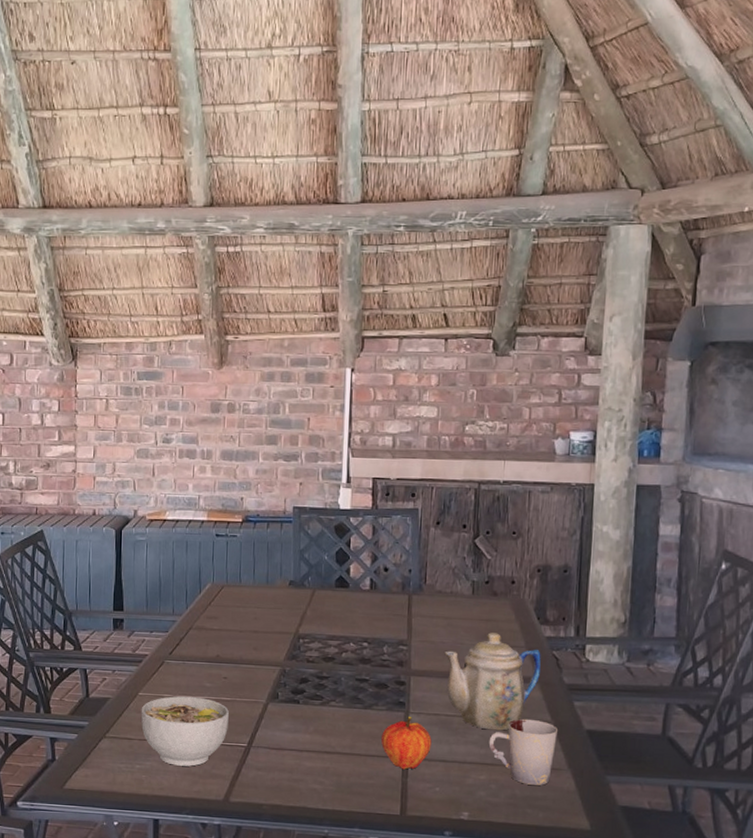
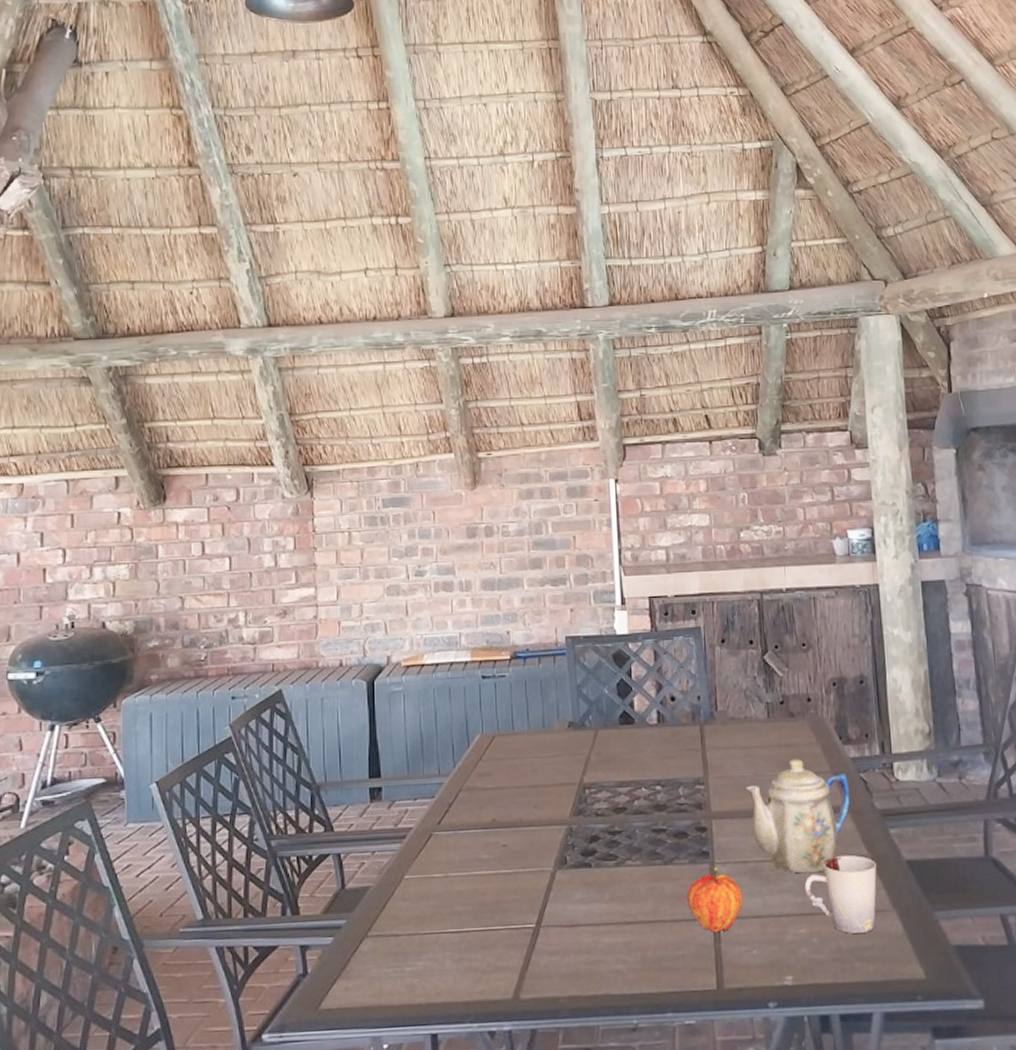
bowl: present [141,696,229,766] -> none [408,873,512,962]

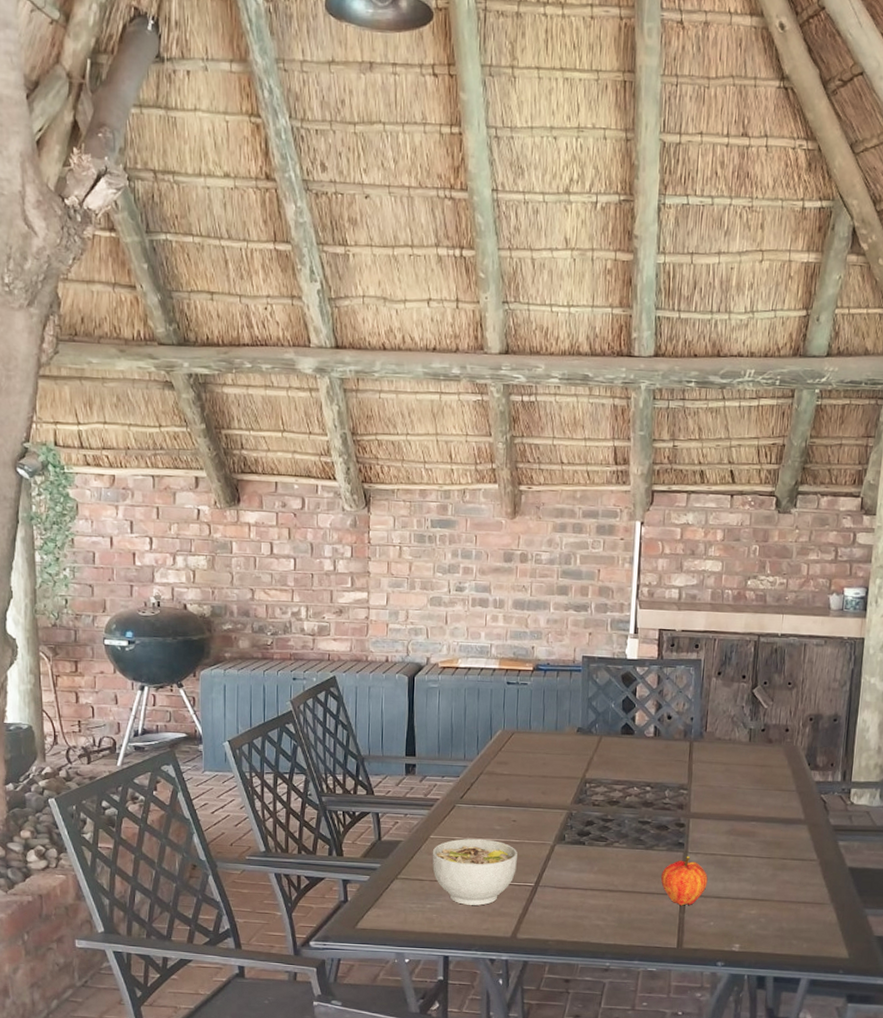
bowl: none [408,873,512,962] -> present [432,838,517,906]
teapot: present [745,759,850,874] -> none [722,777,810,869]
cup: present [804,855,877,934] -> none [760,857,823,919]

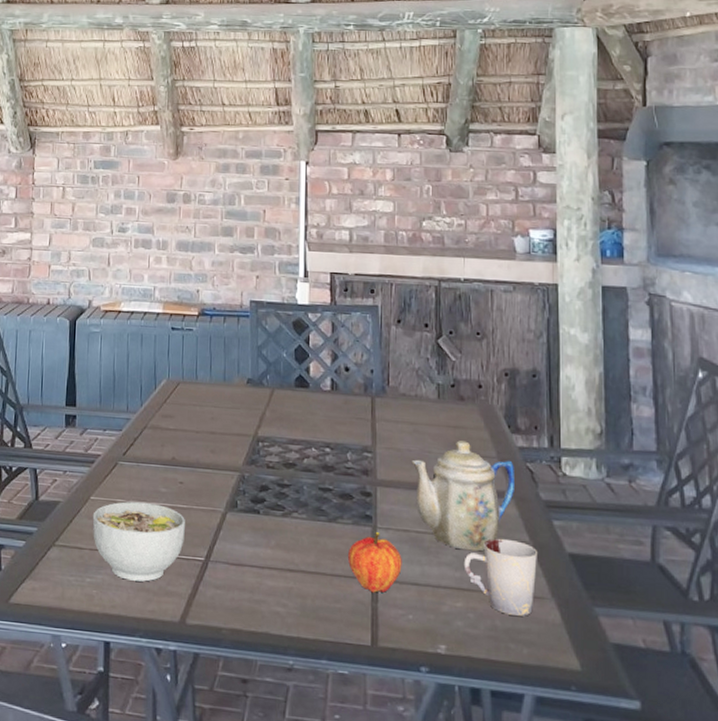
teapot: none [722,777,810,869] -> present [411,440,514,552]
cup: none [760,857,823,919] -> present [463,538,537,616]

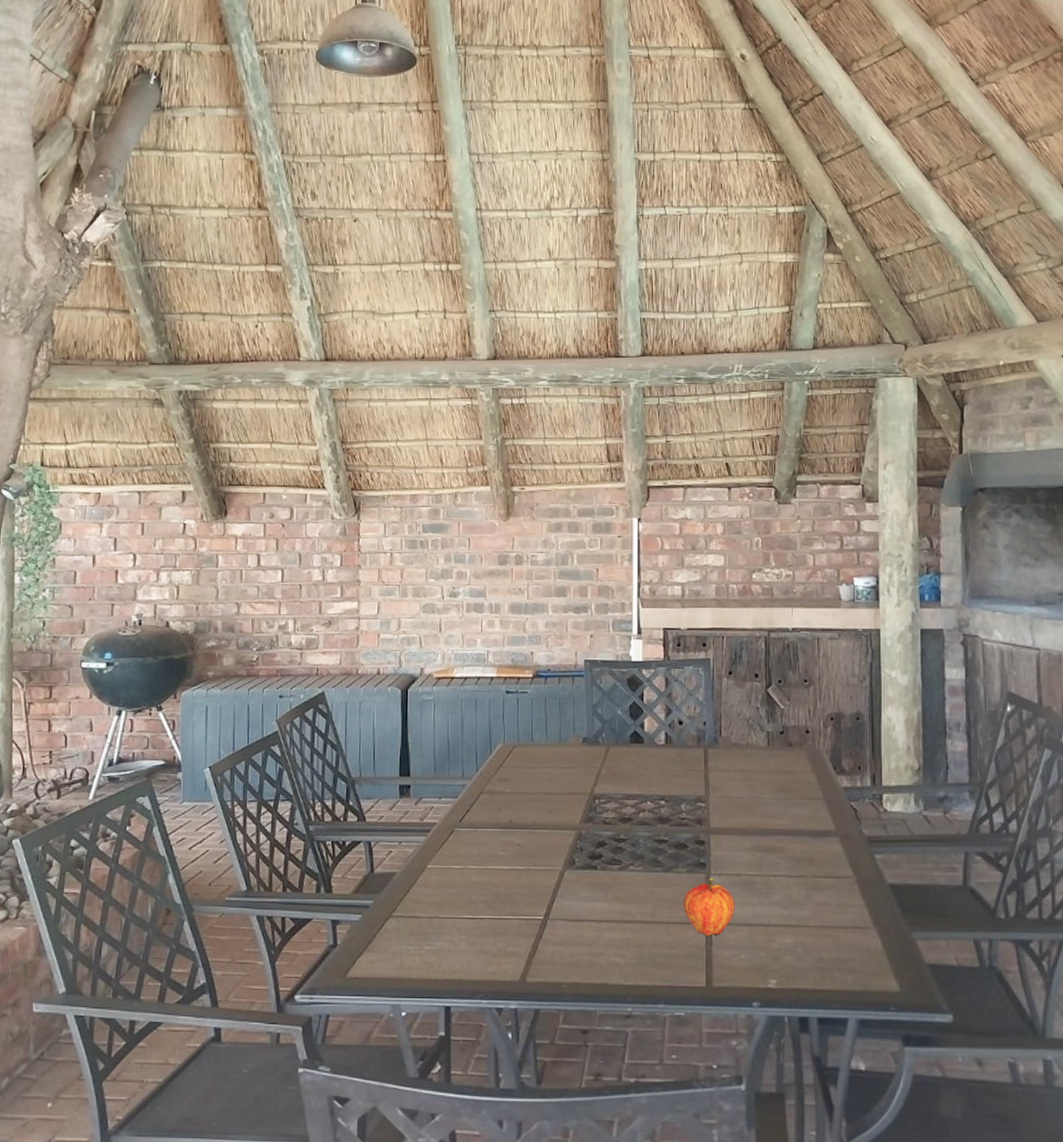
bowl: present [92,501,185,582] -> none [430,866,523,945]
teapot: present [411,440,514,552] -> none [743,785,839,889]
cup: present [463,538,537,616] -> none [792,875,860,946]

